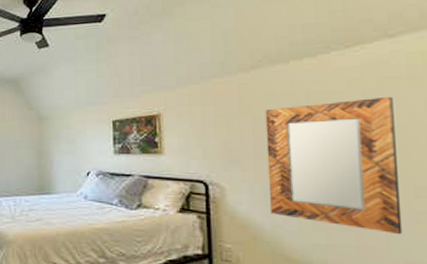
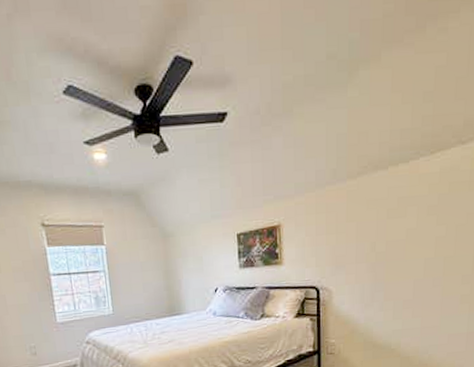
home mirror: present [265,96,403,235] -> none [365,199,458,315]

